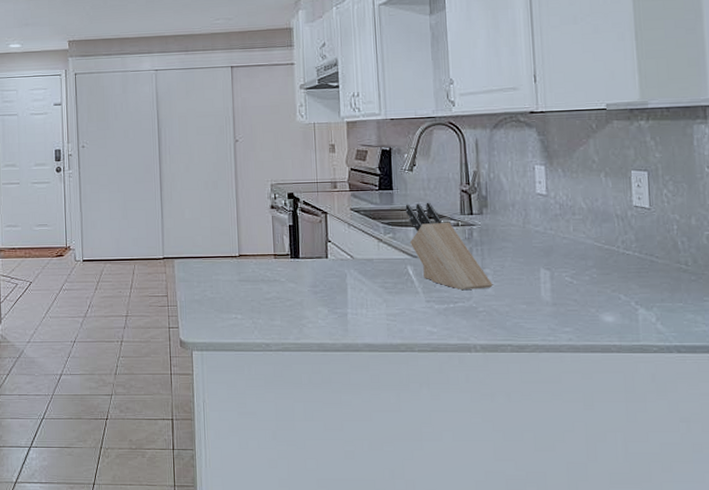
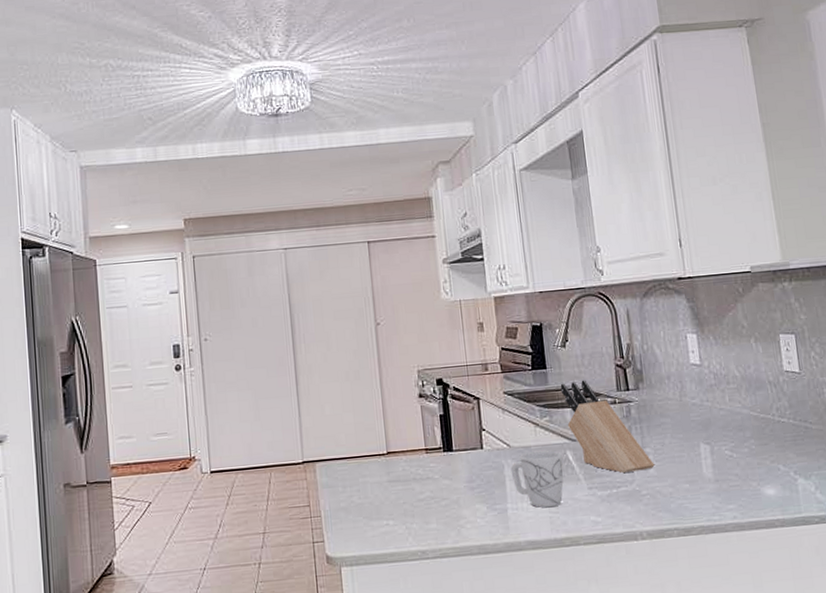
mug: none [353,264,403,315] -> present [510,451,564,507]

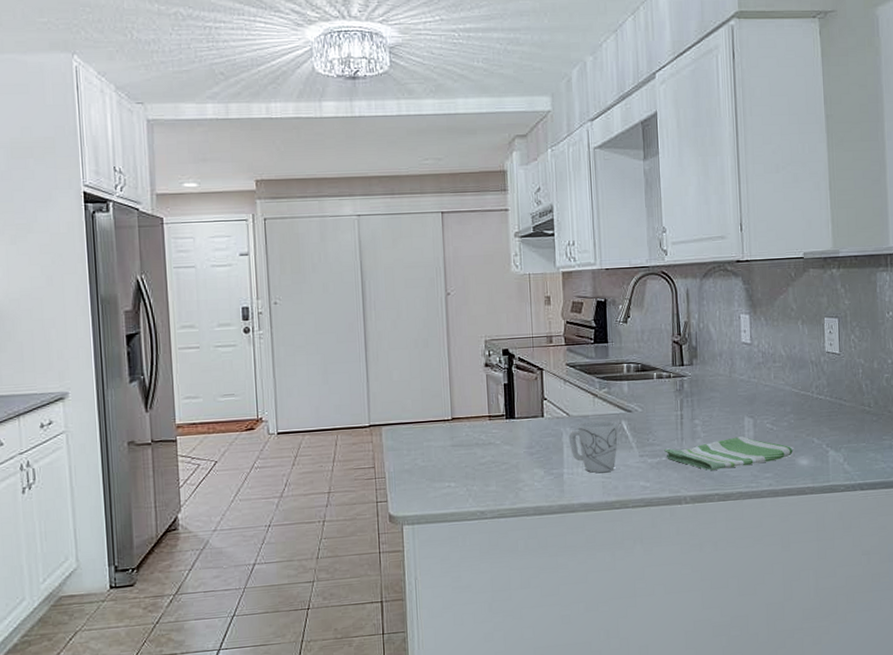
knife block: present [560,379,655,473] -> none [620,354,702,442]
dish towel: none [614,465,759,503] -> present [664,436,795,470]

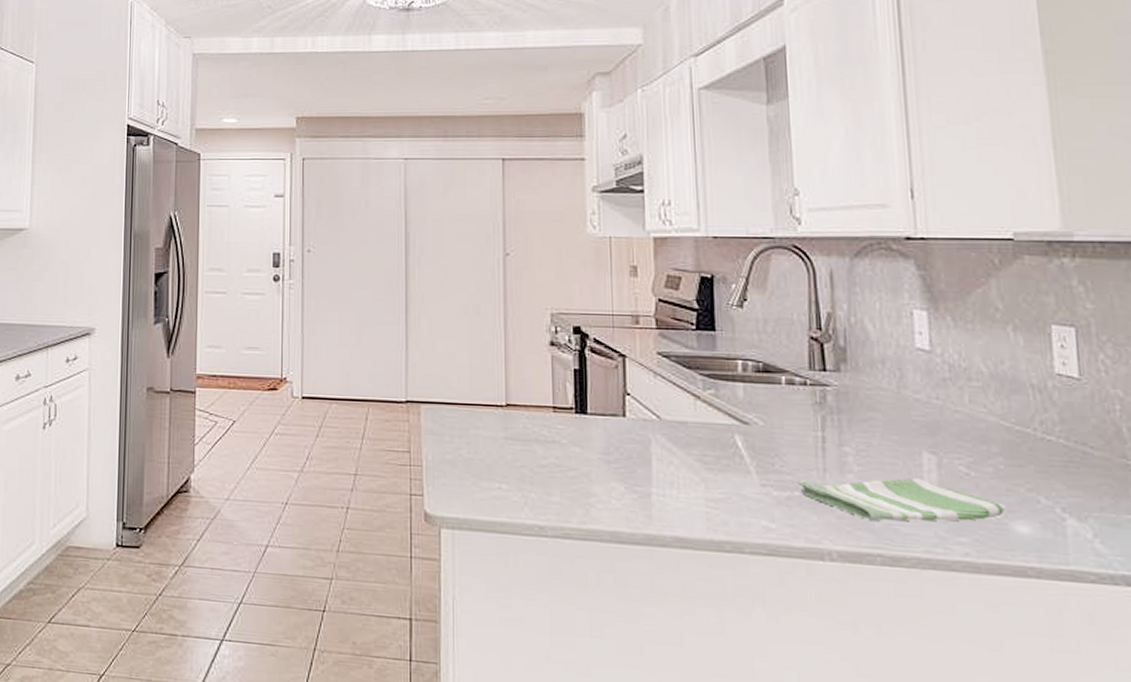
mug: present [568,420,618,473] -> none [659,428,729,500]

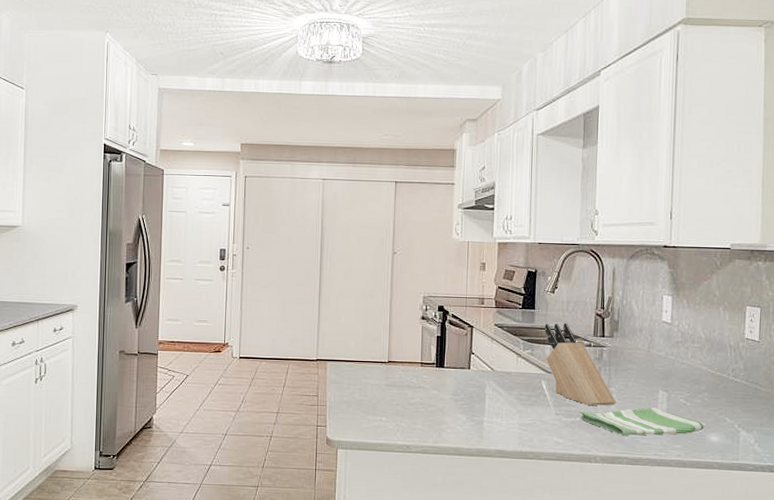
knife block: none [732,350,855,474] -> present [544,323,616,406]

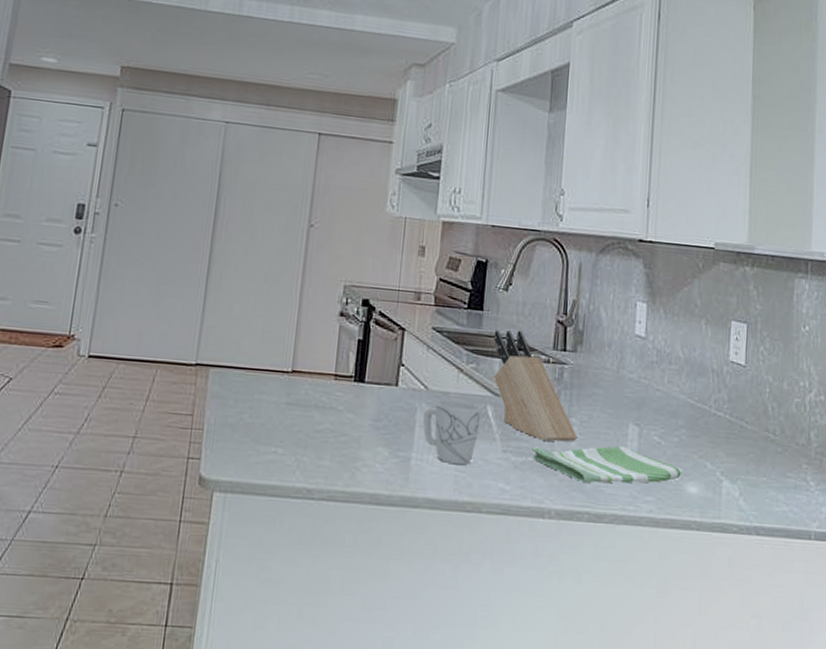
mug: none [491,377,537,425] -> present [422,399,481,464]

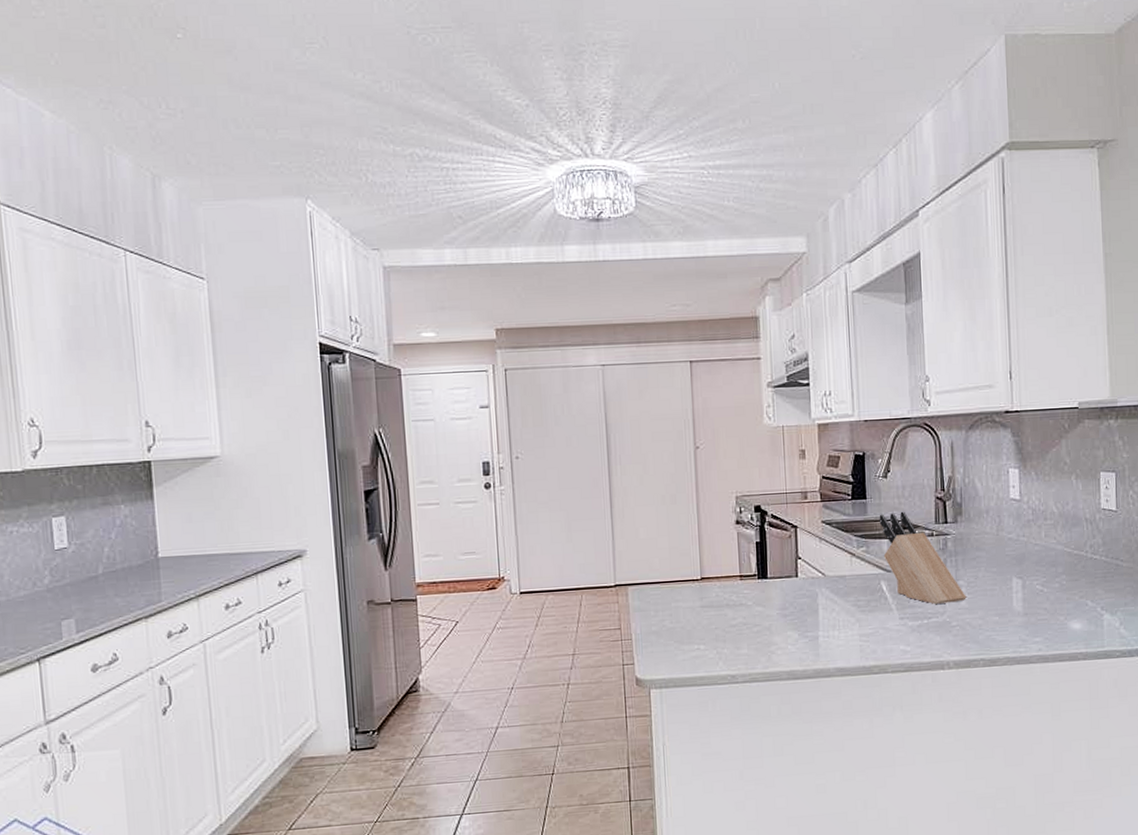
mug: present [422,399,481,464] -> none [824,580,877,636]
dish towel: present [532,446,684,484] -> none [926,598,1067,634]

